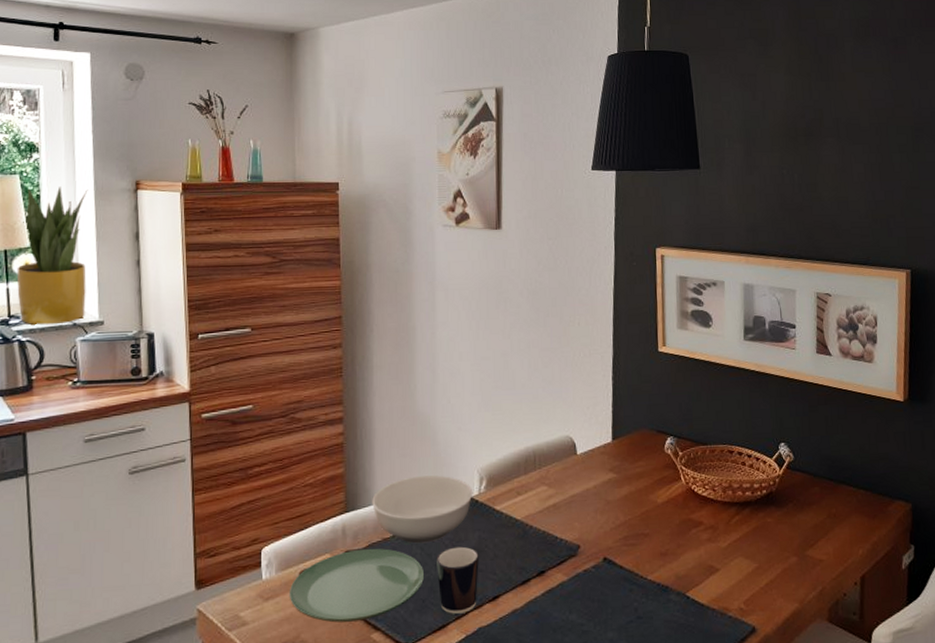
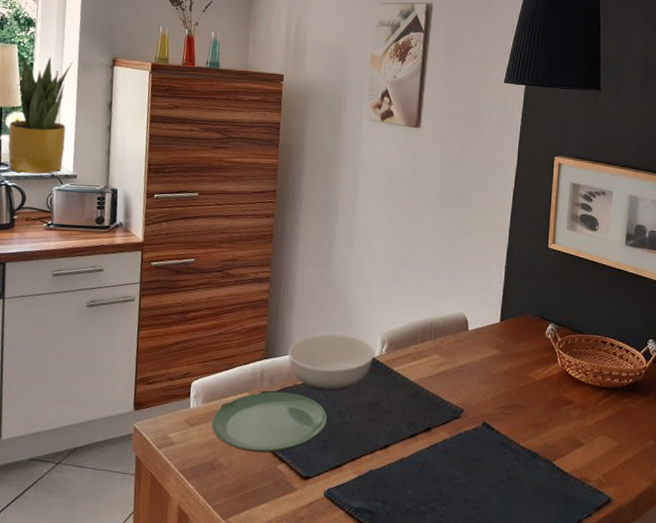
mug: present [437,546,479,614] -> none [338,398,375,457]

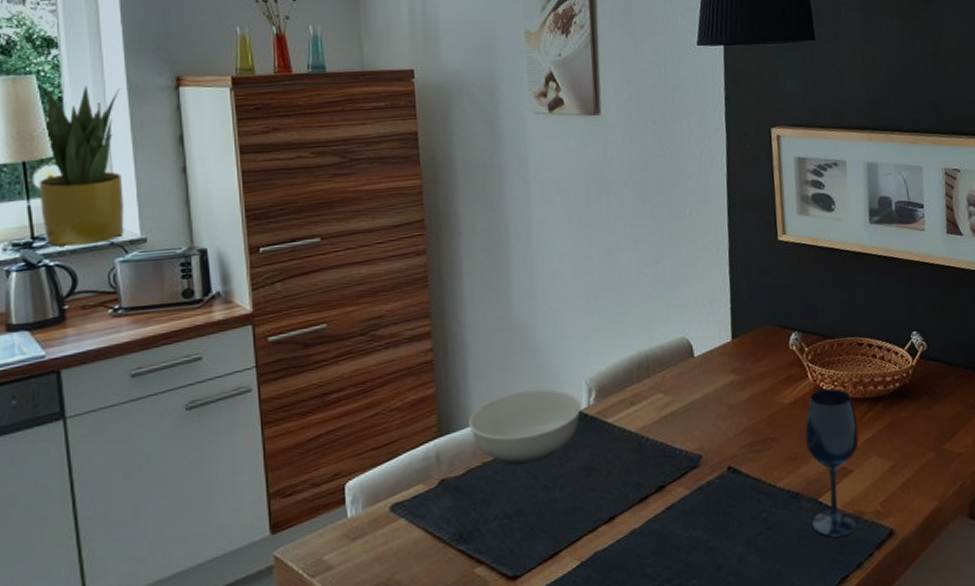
plate: present [211,391,327,453] -> none [378,474,531,560]
wineglass: none [544,374,594,495] -> present [804,388,859,538]

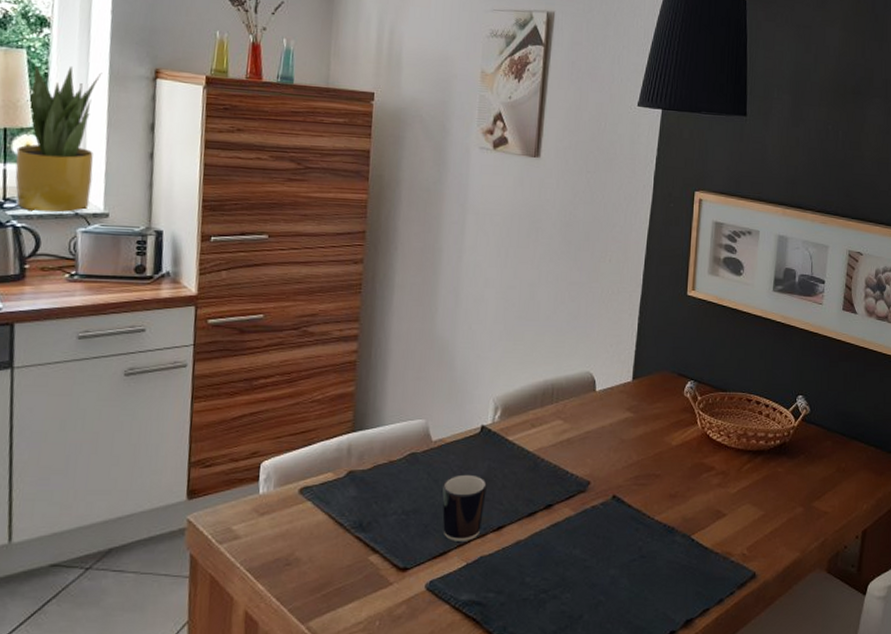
bowl: present [468,389,582,466] -> none [381,401,487,469]
mug: none [544,465,592,540] -> present [442,474,487,541]
wineglass: present [804,388,859,538] -> none [682,437,737,573]

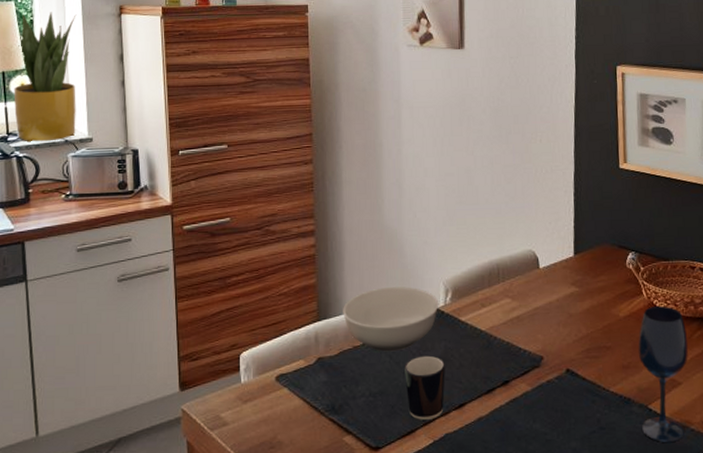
bowl: none [381,401,487,469] -> present [343,286,439,352]
wineglass: none [682,437,737,573] -> present [637,306,689,442]

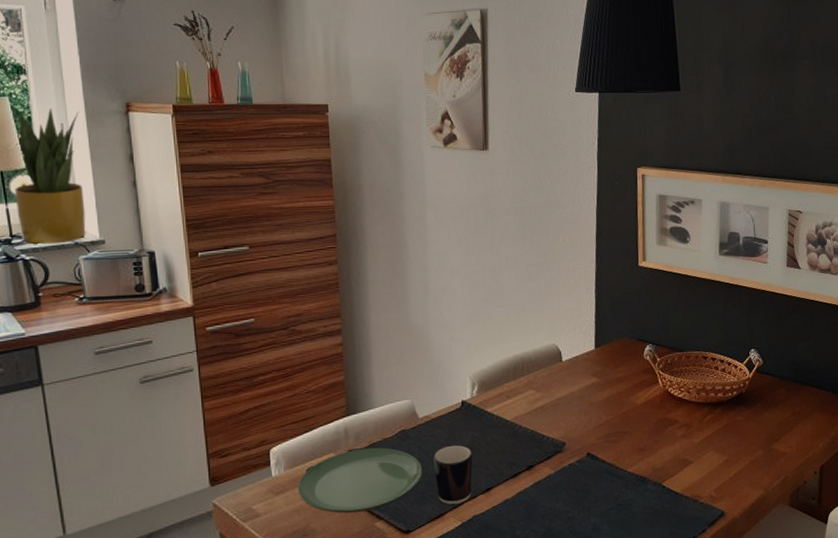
plate: none [266,355,393,425] -> present [297,447,422,514]
bowl: present [343,286,439,352] -> none [371,381,466,443]
wineglass: present [637,306,689,442] -> none [653,393,700,515]

